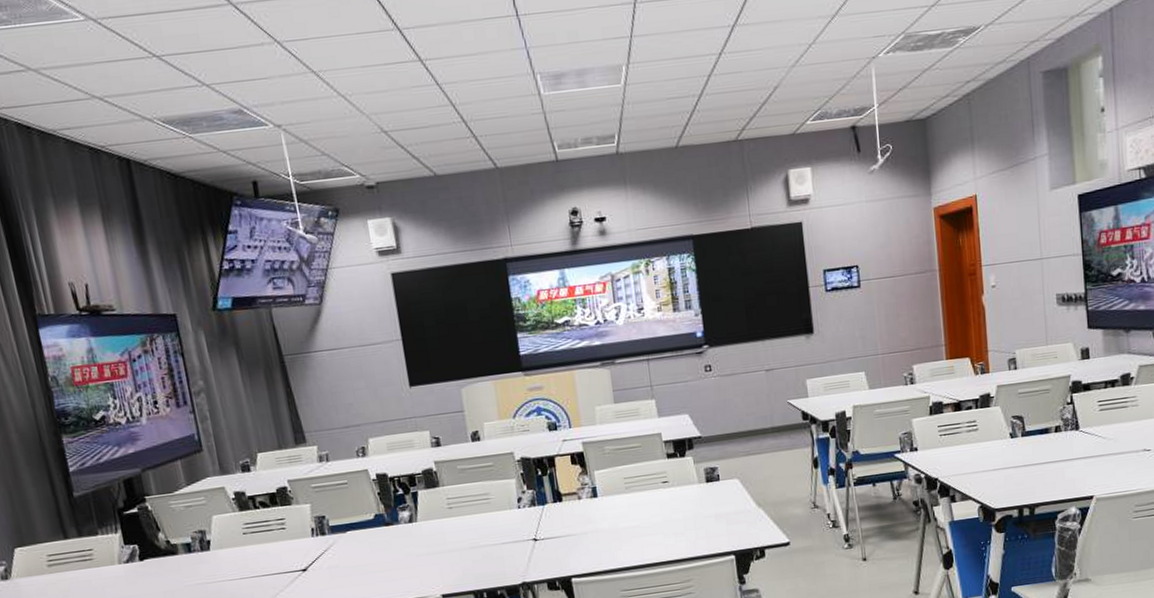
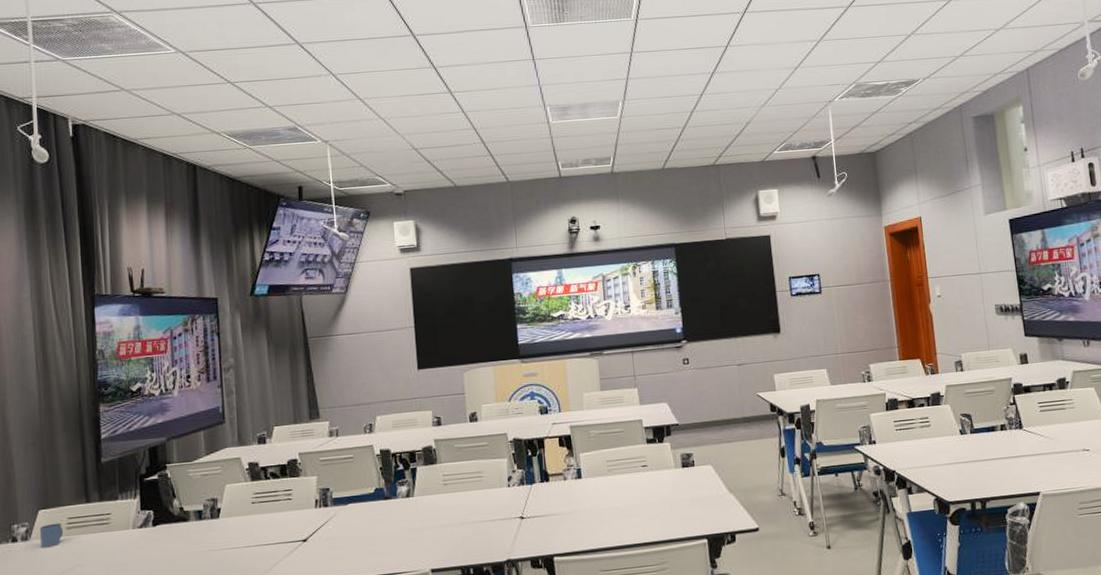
mug: none [18,560,46,587] -> present [39,522,64,548]

